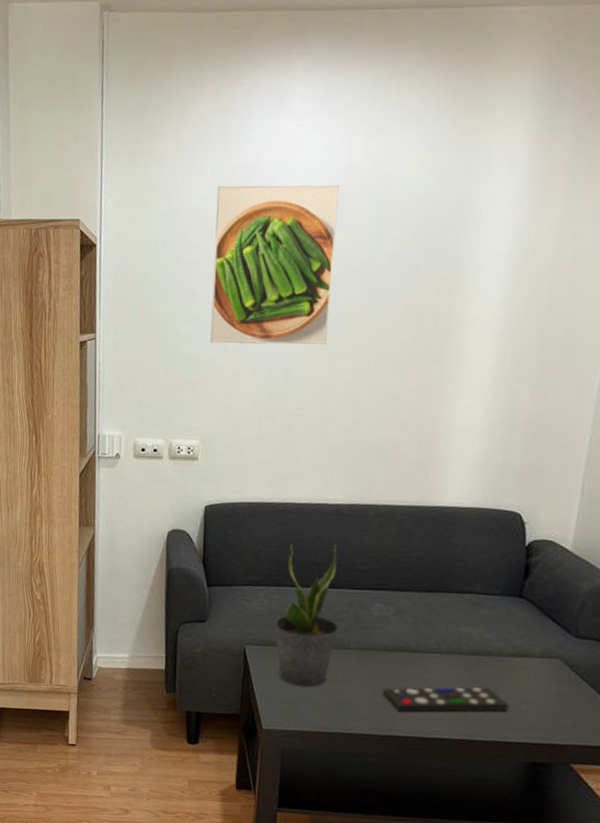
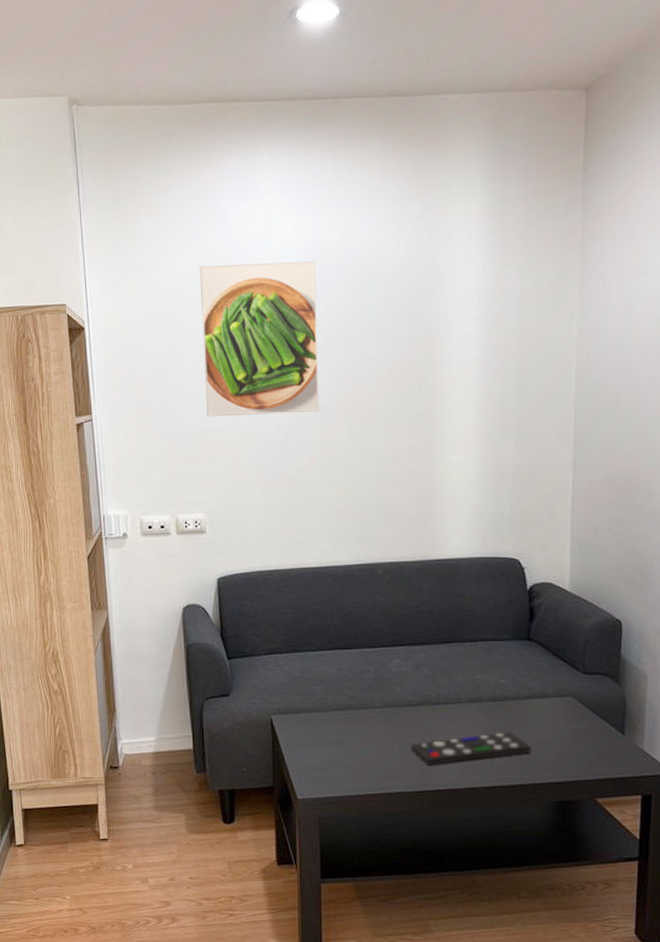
potted plant: present [273,543,339,688] -> none [297,604,362,752]

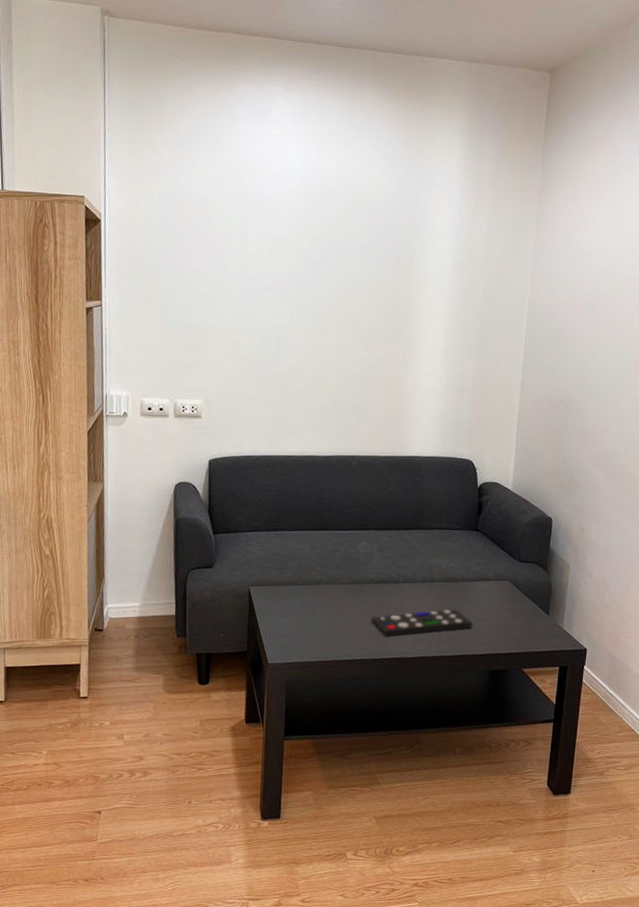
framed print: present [199,261,319,417] -> none [209,177,317,318]

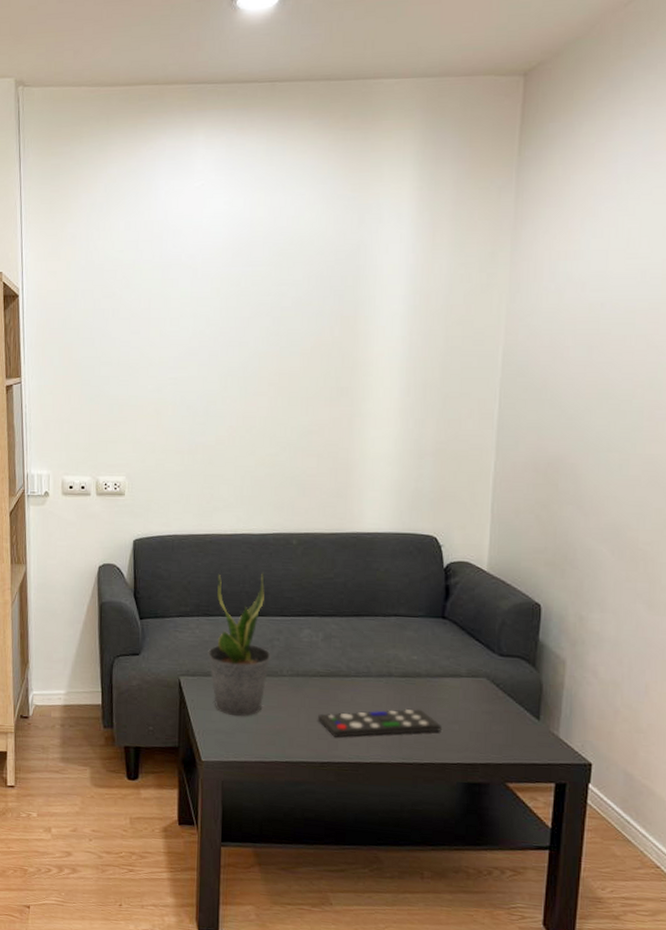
potted plant: none [275,490,332,622] -> present [207,572,271,717]

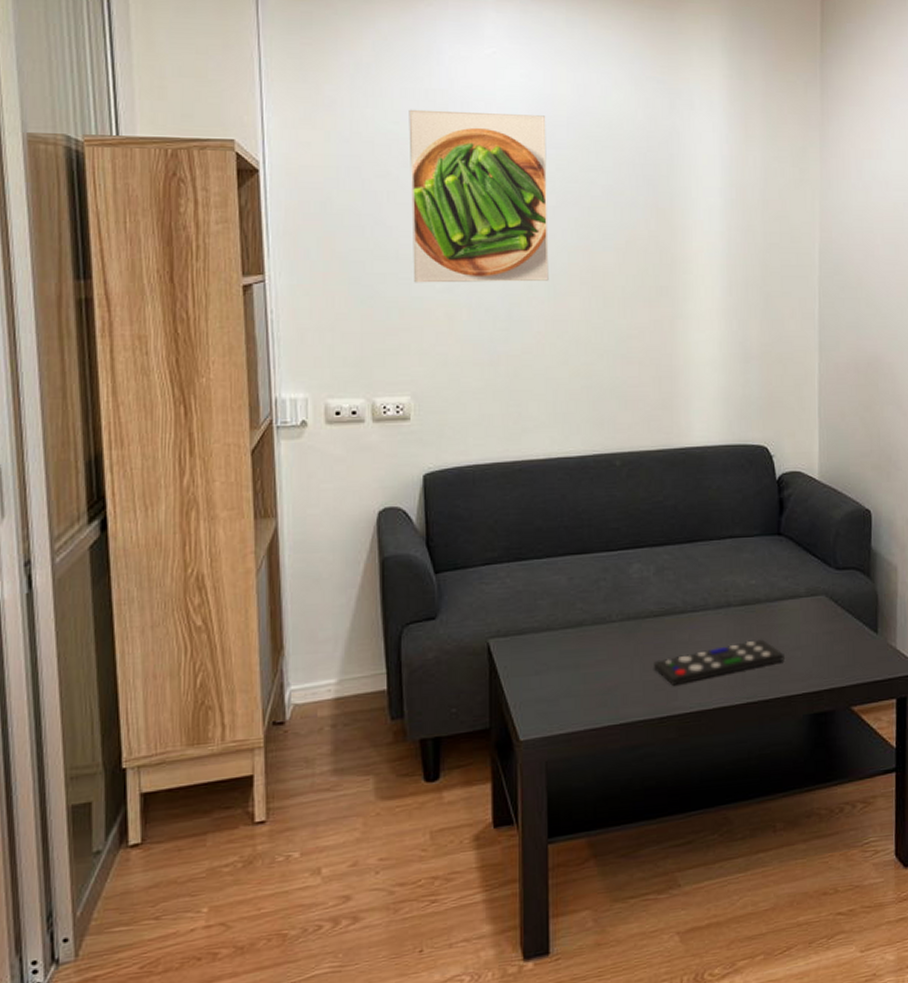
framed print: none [131,237,245,384] -> present [409,109,549,283]
potted plant: present [207,572,271,717] -> none [521,501,597,679]

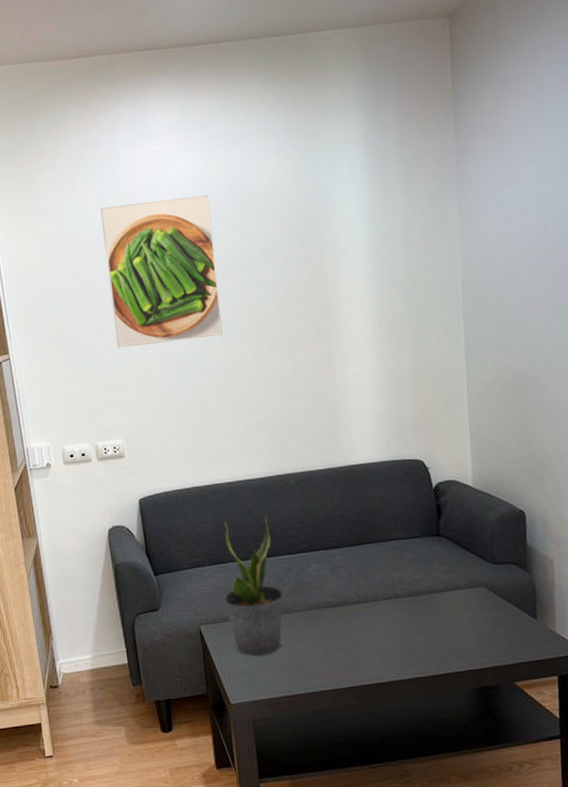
potted plant: none [521,501,597,679] -> present [223,514,284,657]
remote control: present [654,639,785,687] -> none [335,625,450,664]

